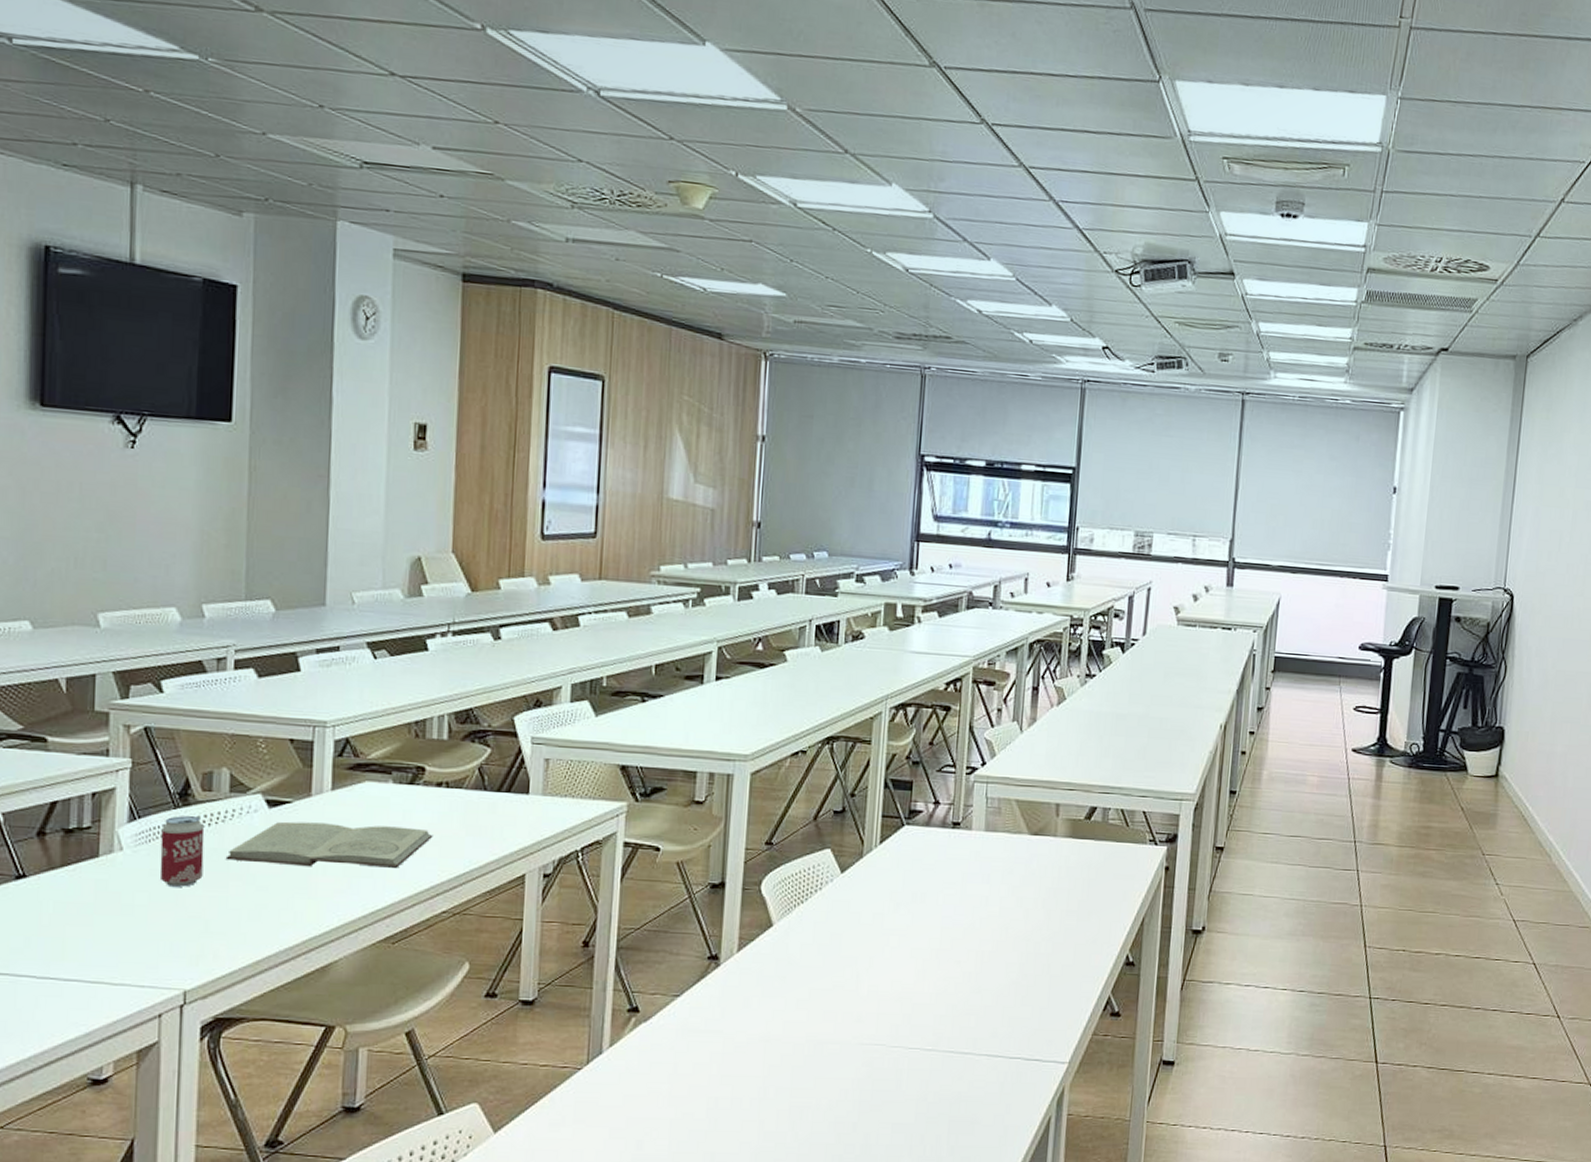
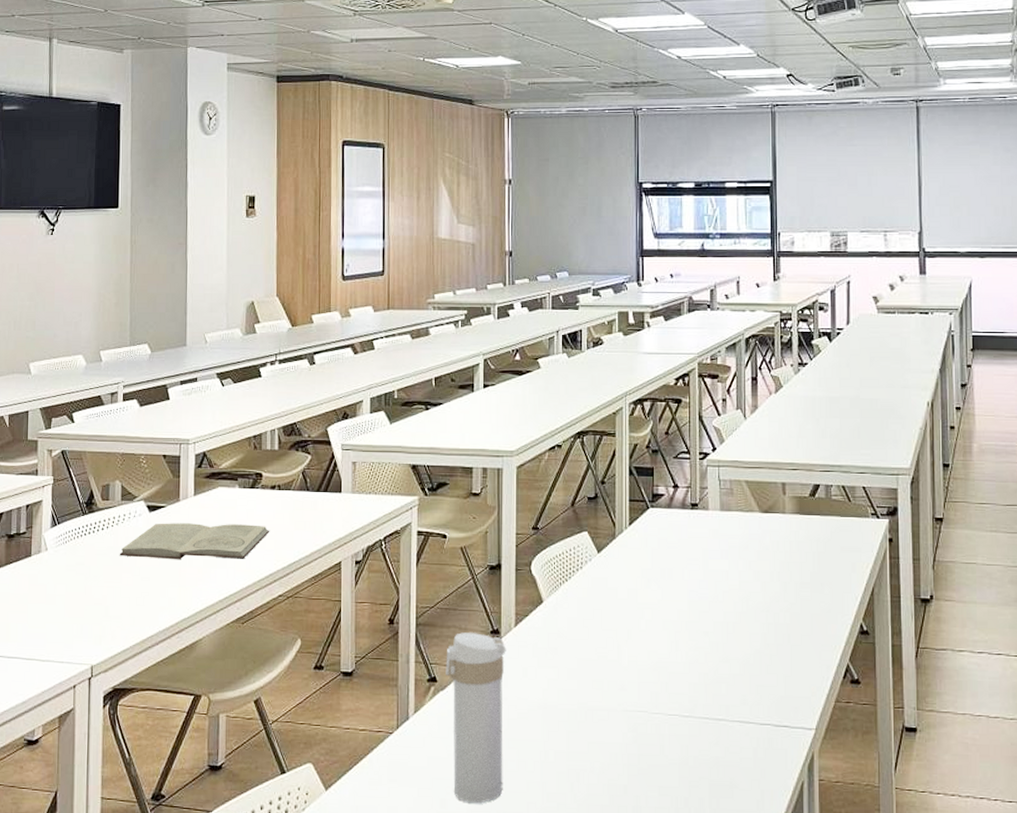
beverage can: present [159,816,205,887] -> none [73,521,104,579]
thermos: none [650,958,726,1145] -> present [446,632,506,803]

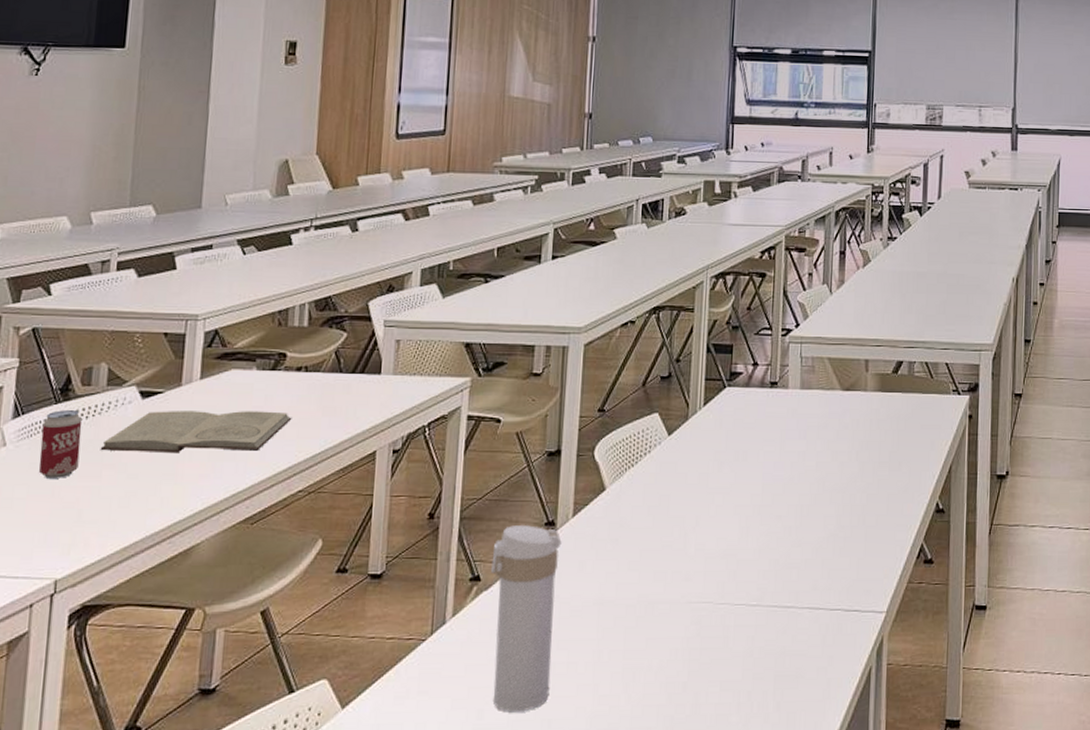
beverage can: none [73,521,104,579] -> present [39,410,83,478]

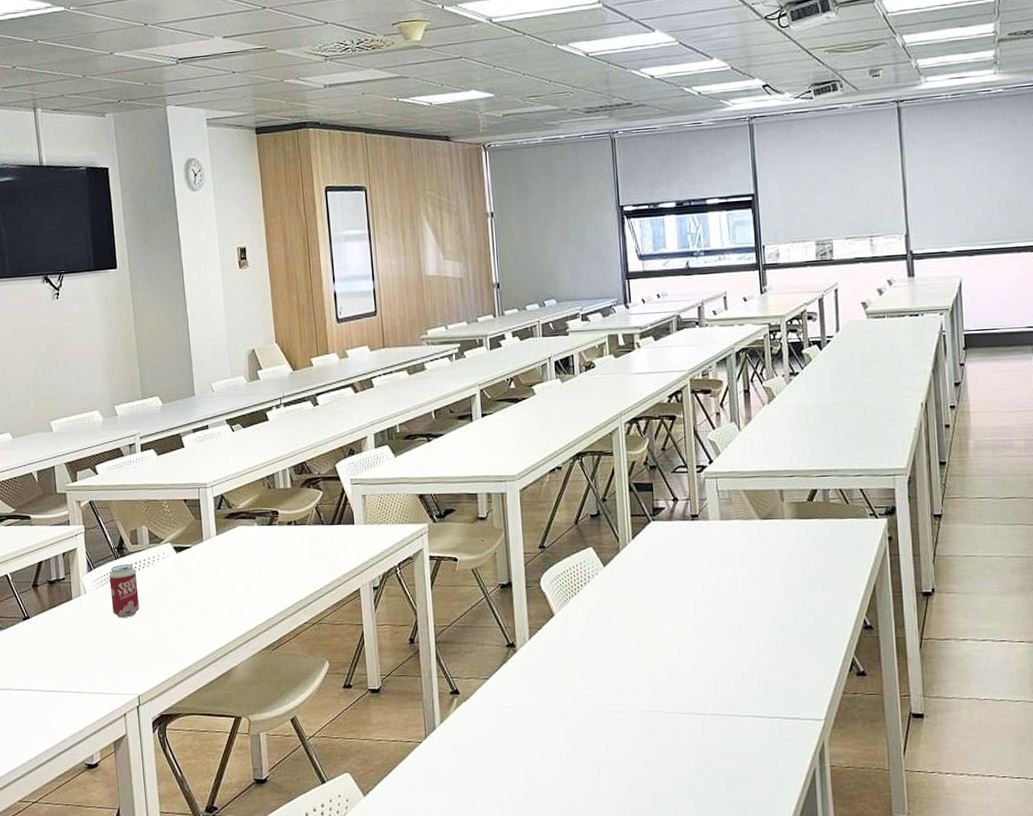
book: present [100,411,292,454] -> none [153,559,291,596]
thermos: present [491,525,562,713] -> none [466,647,529,802]

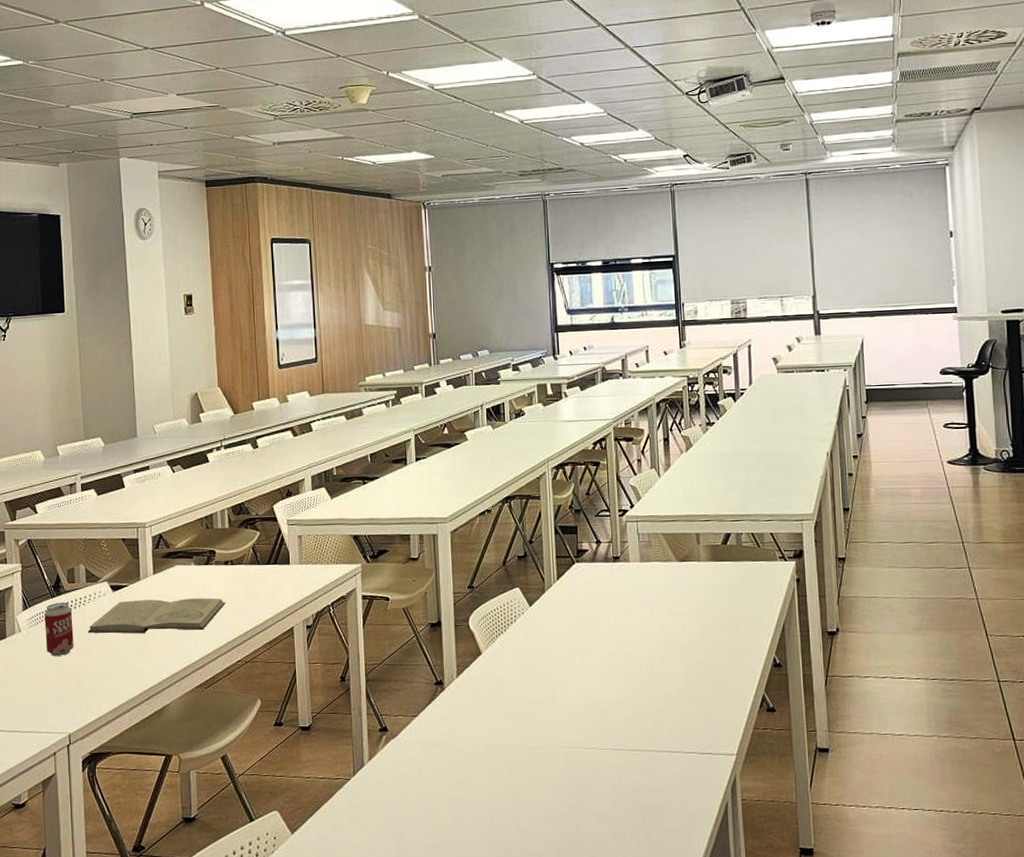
book: none [153,559,291,596] -> present [87,598,226,634]

